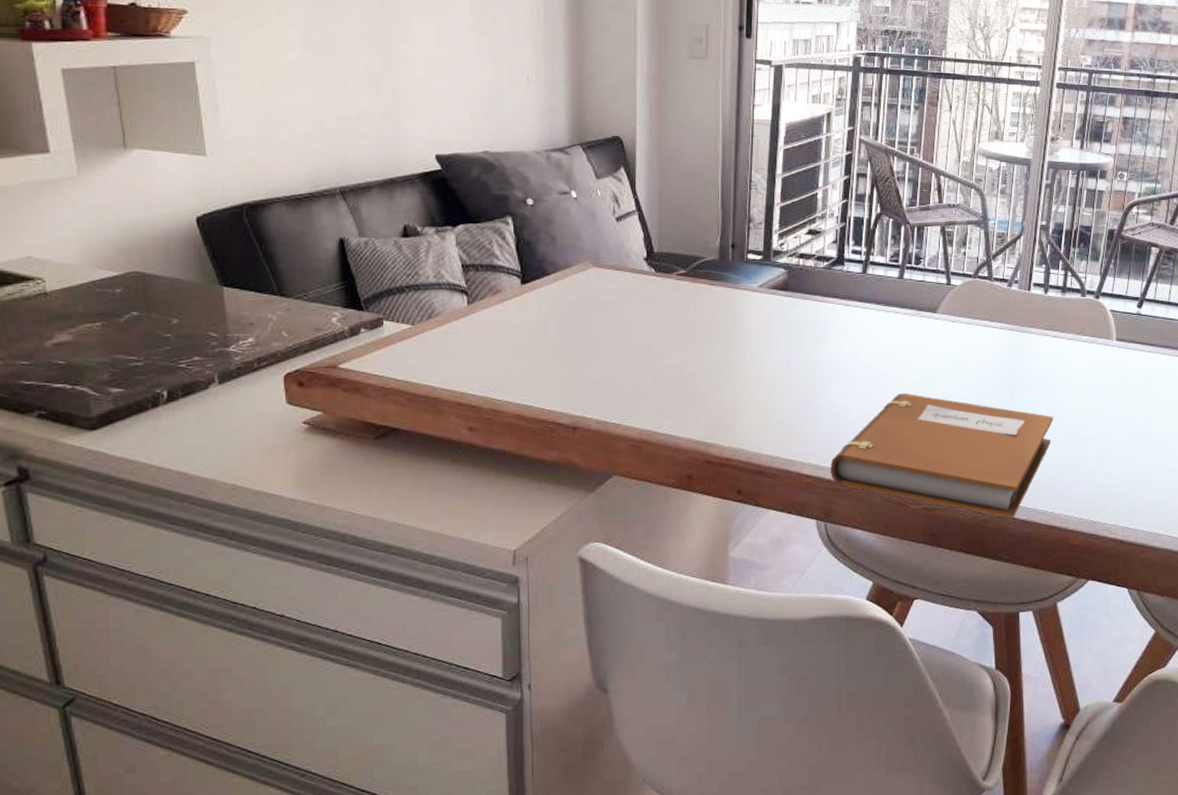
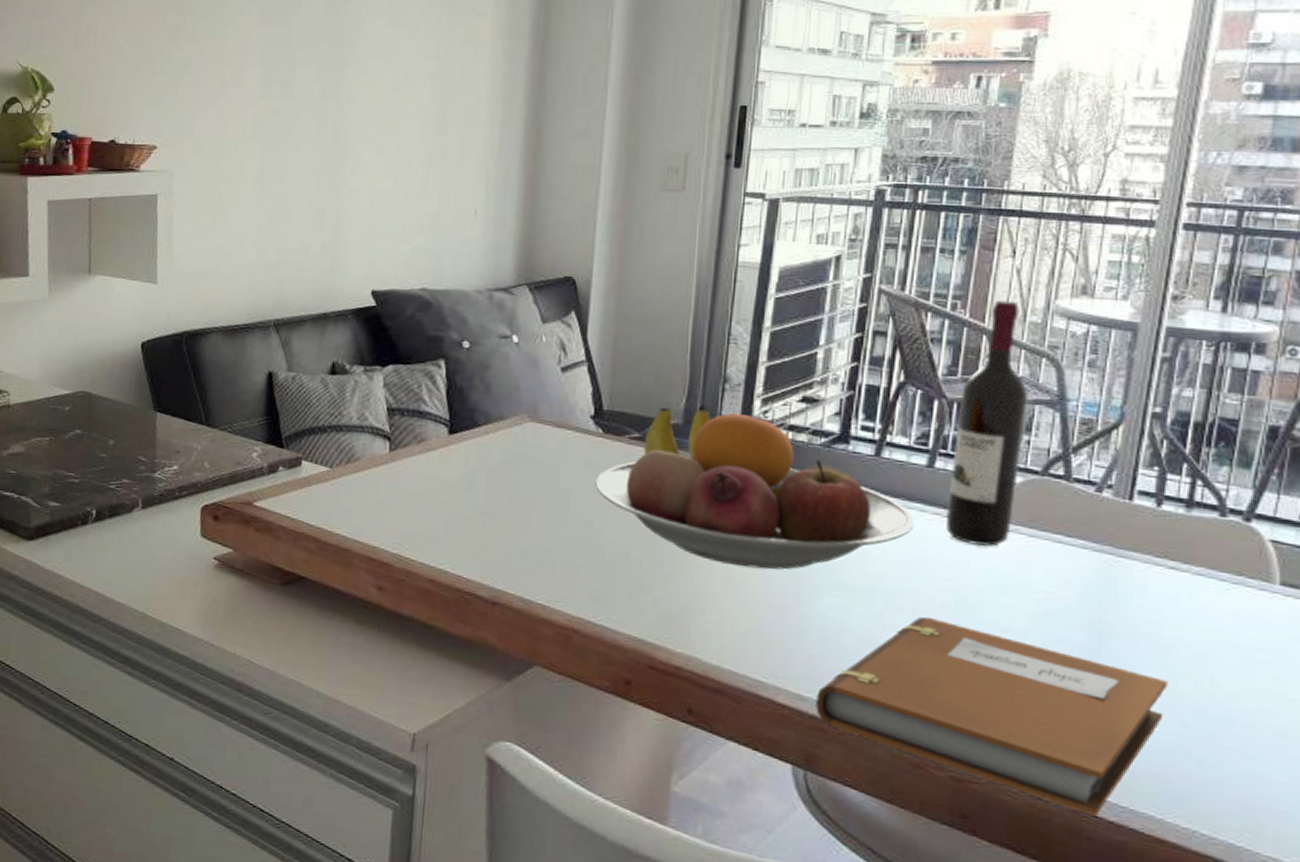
fruit bowl: none [652,246,892,372] -> present [595,407,915,570]
wine bottle: none [913,145,964,336] -> present [946,300,1030,547]

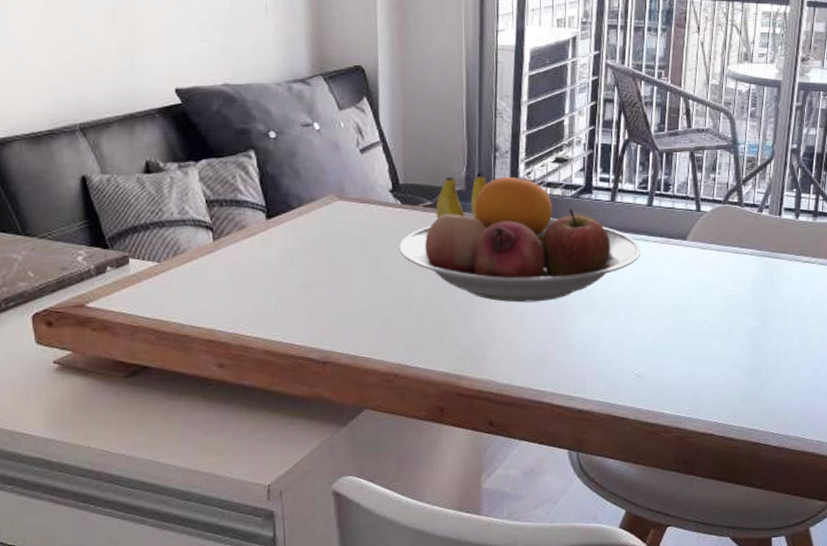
notebook: present [816,616,1168,816] -> none [582,321,806,445]
wine bottle: present [946,300,1030,547] -> none [663,68,714,263]

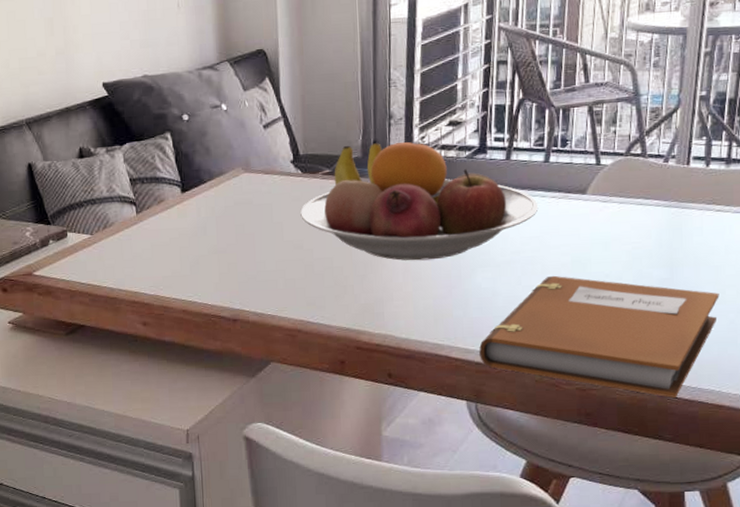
notebook: none [582,321,806,445] -> present [479,275,720,398]

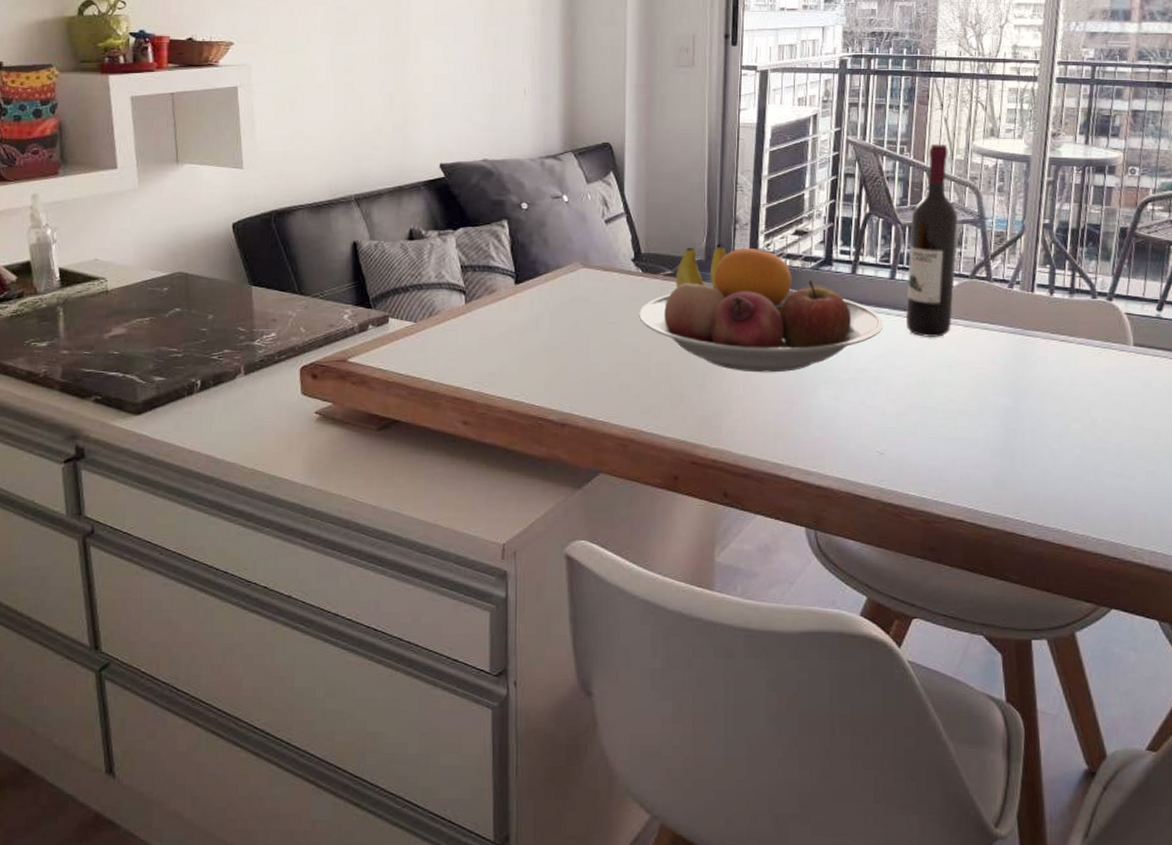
notebook: present [479,275,720,398] -> none [820,397,1065,535]
wine bottle: none [561,22,614,217] -> present [906,143,959,338]

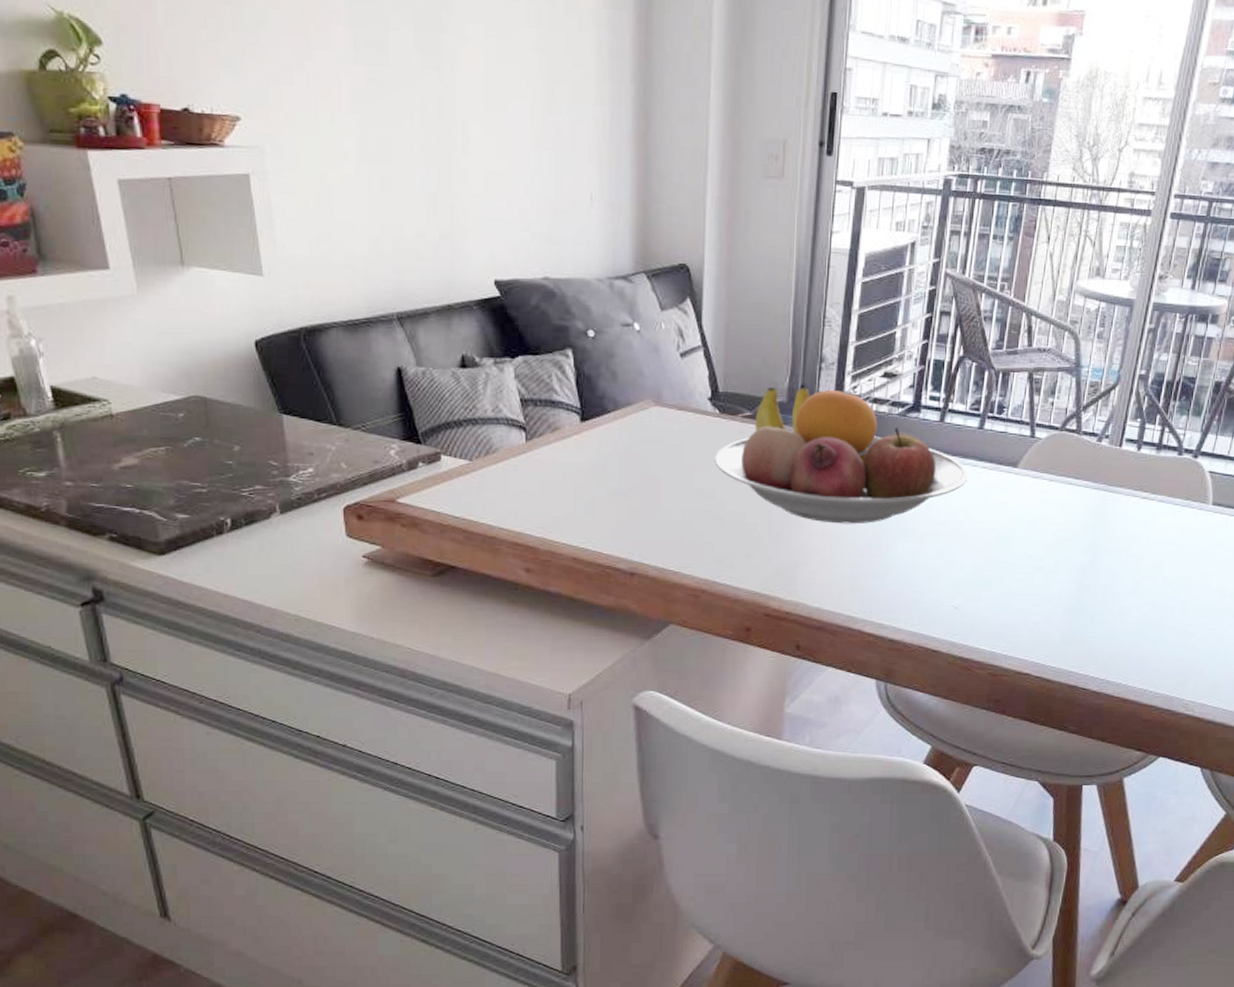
wine bottle: present [906,143,959,338] -> none [991,281,1055,492]

